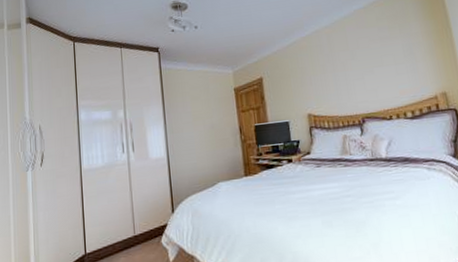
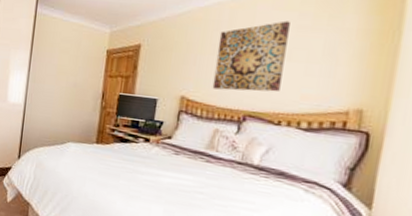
wall art: none [324,35,383,102] -> present [212,20,290,92]

